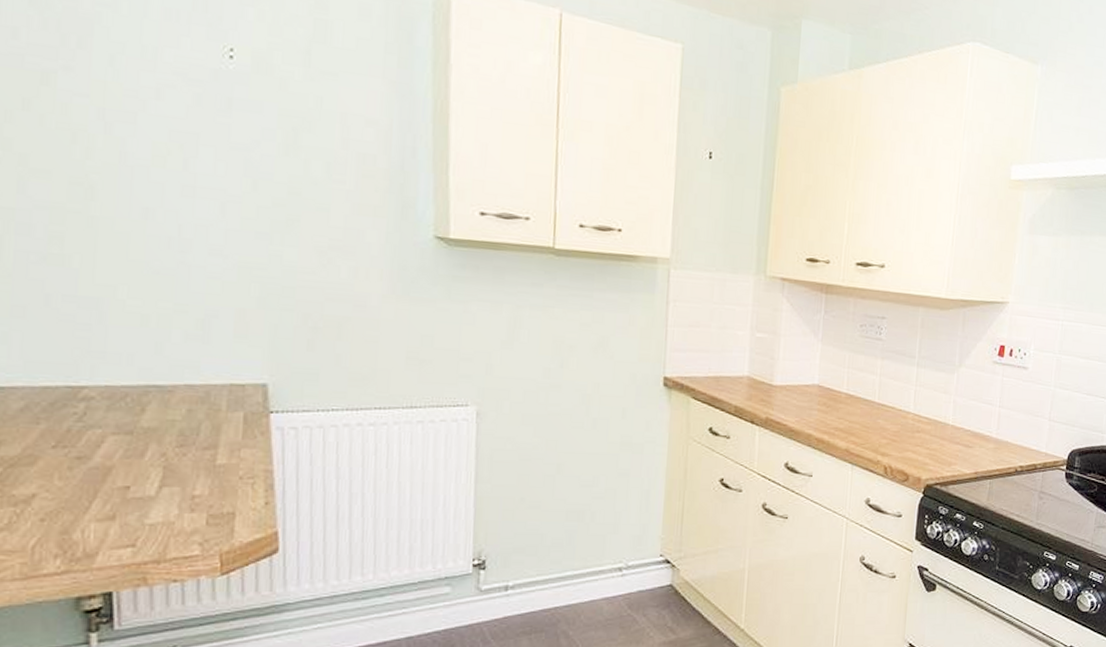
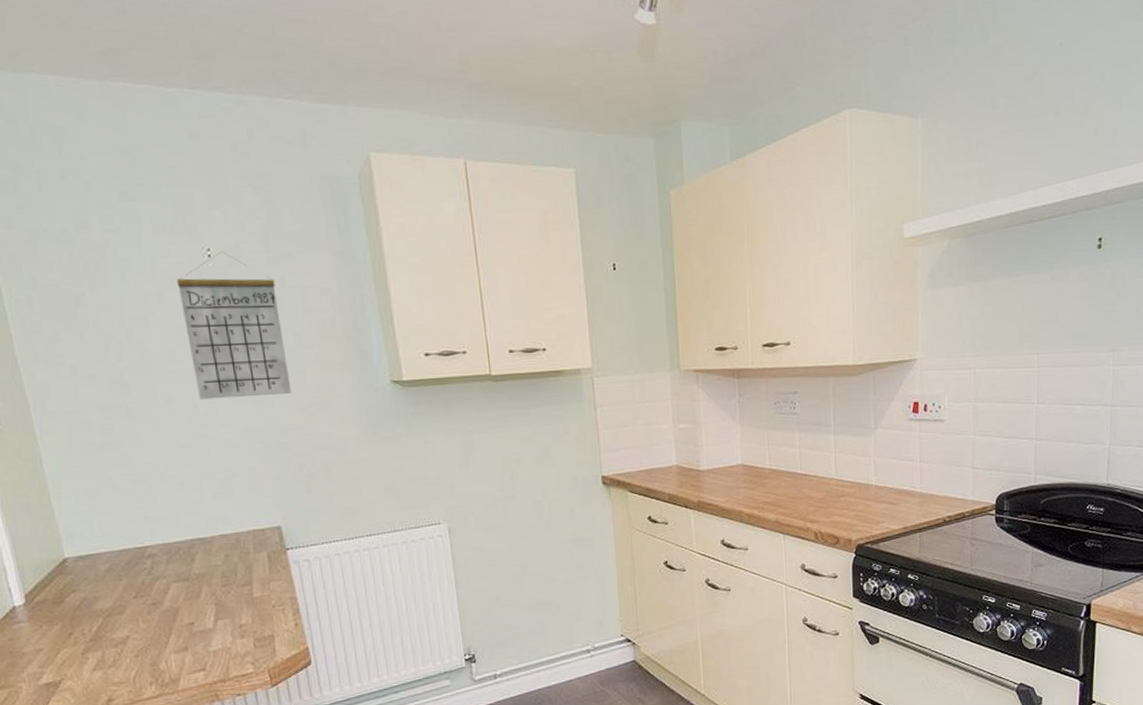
calendar: none [183,54,310,232] -> present [177,251,292,400]

